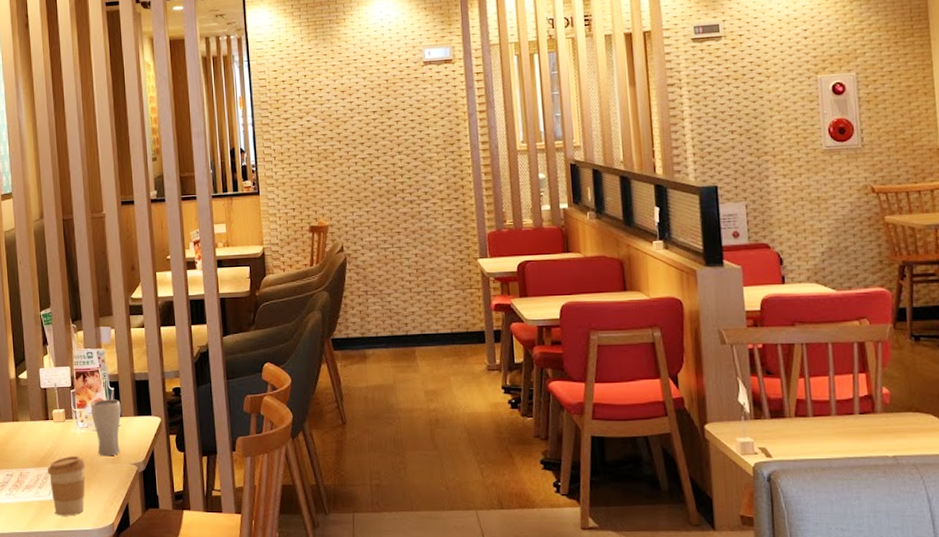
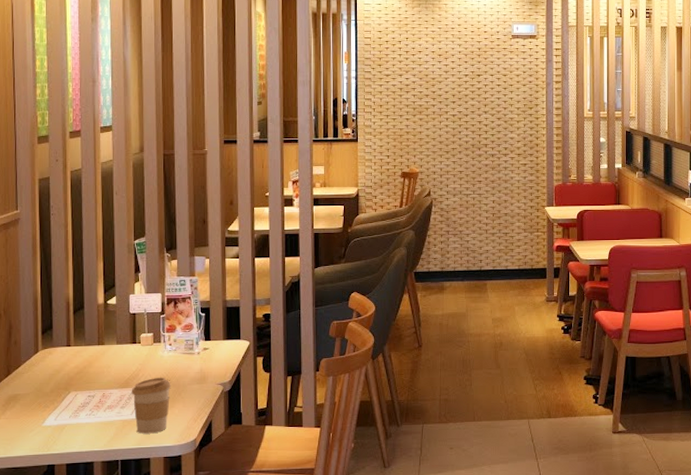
drinking glass: present [90,399,121,457] -> none [180,324,211,377]

